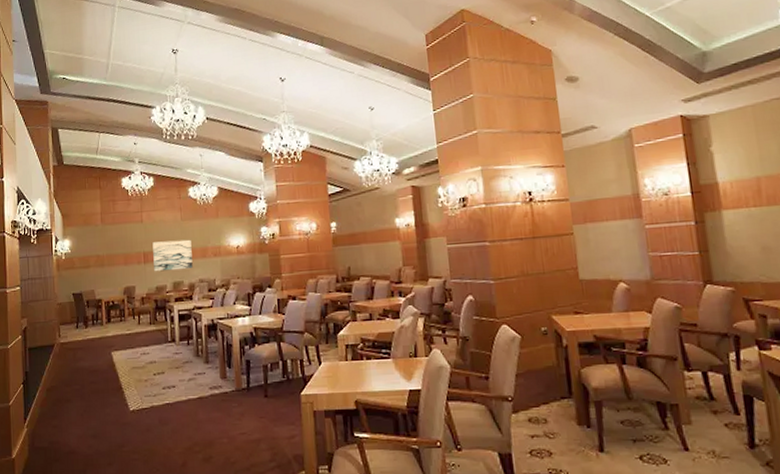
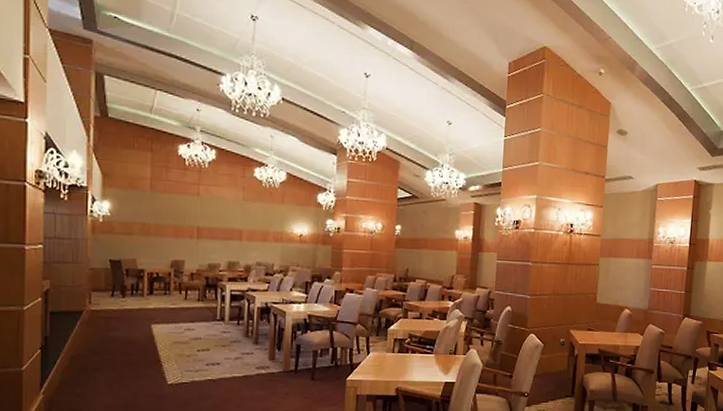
wall art: present [152,239,193,272] -> none [208,218,252,251]

